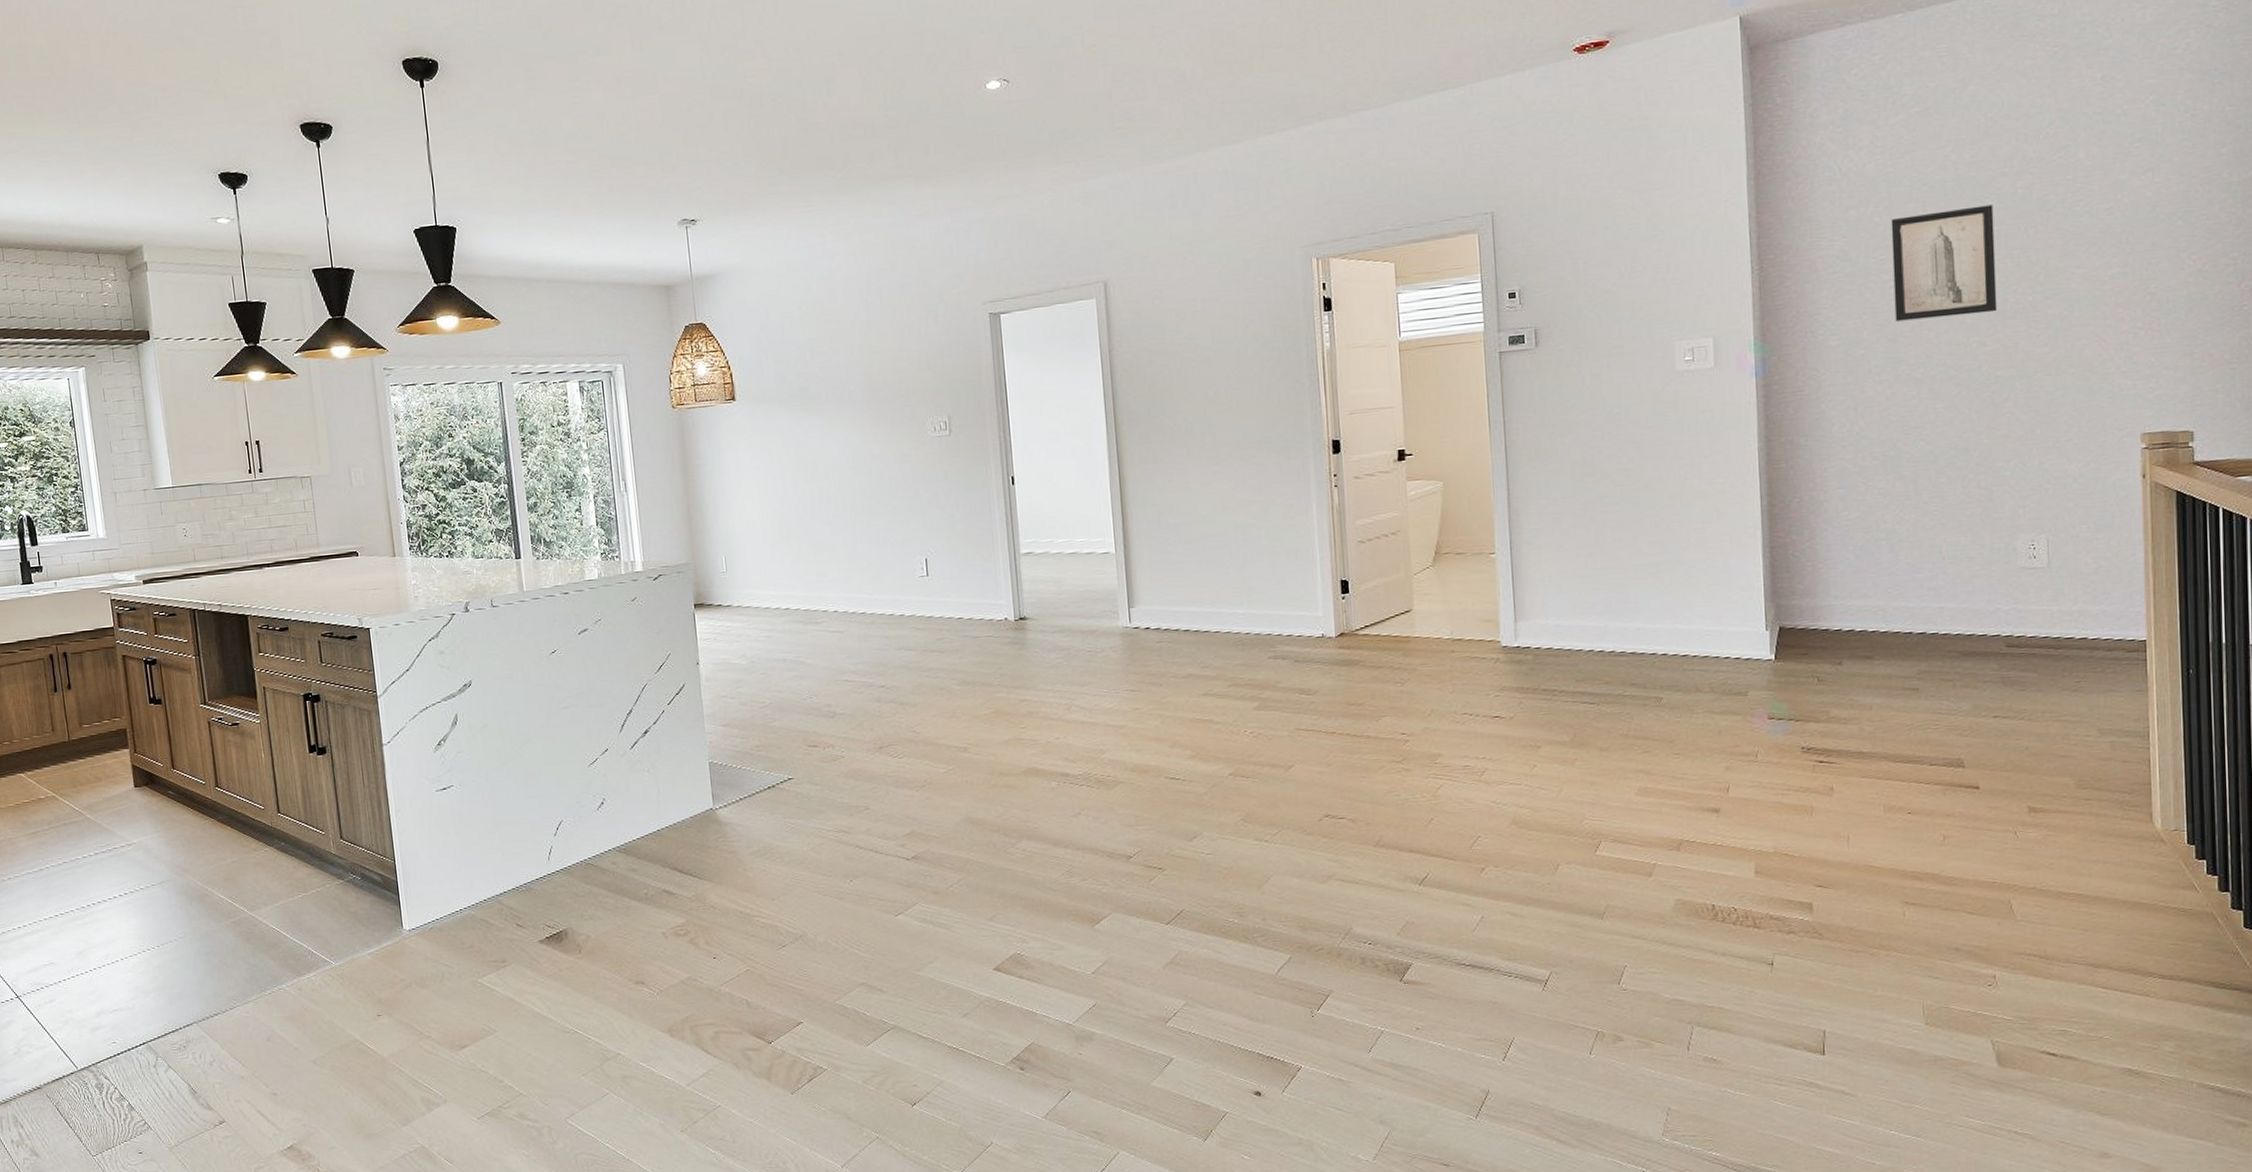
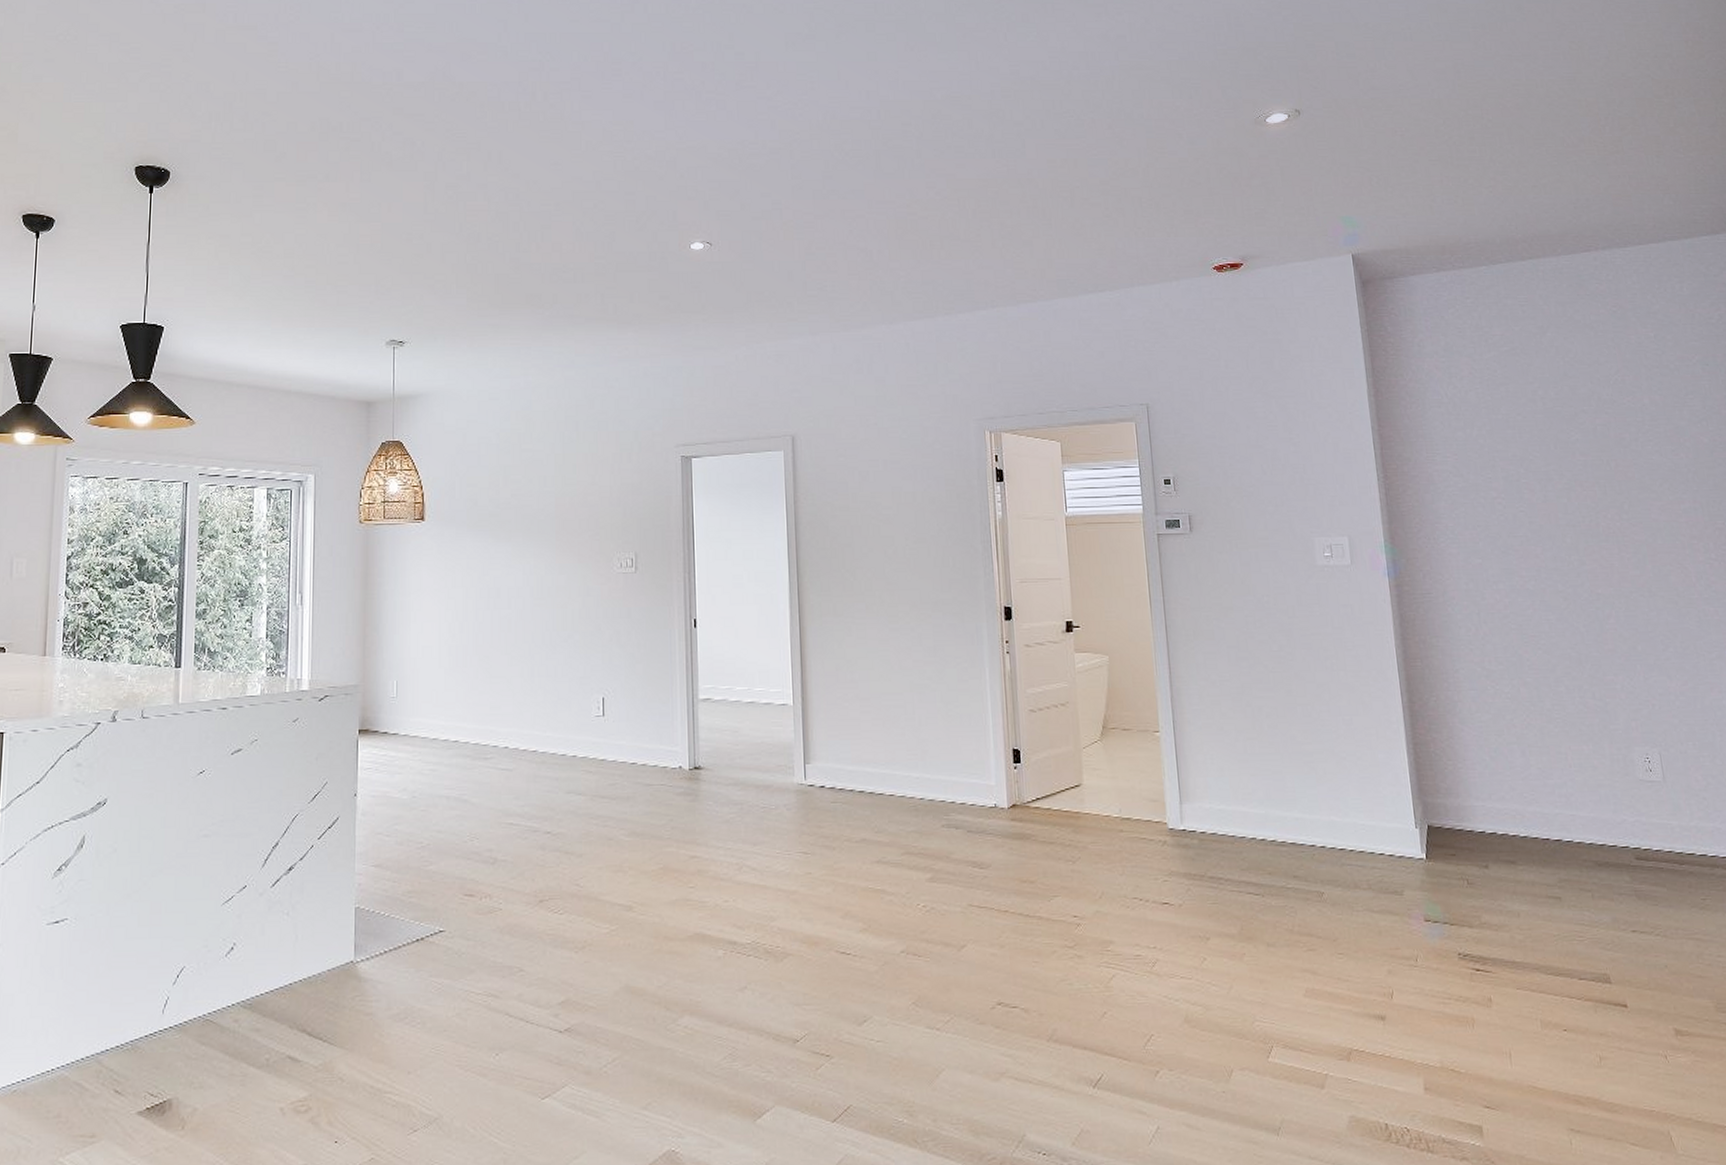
wall art: present [1890,204,1998,322] -> none [1493,437,1592,536]

